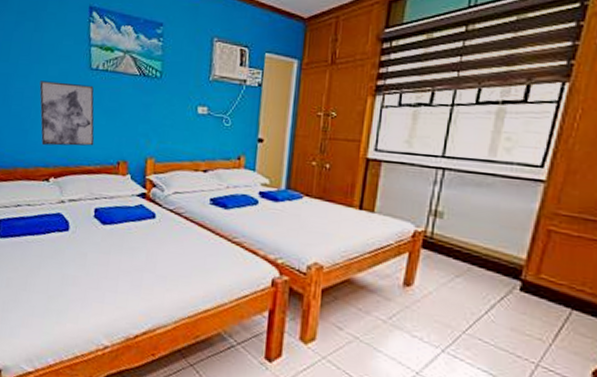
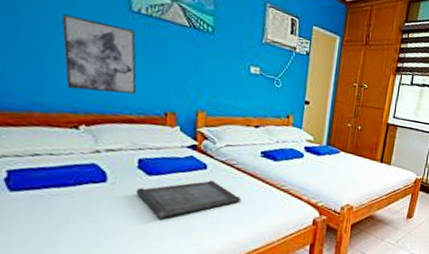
serving tray: none [92,230,190,270] -> present [136,180,242,219]

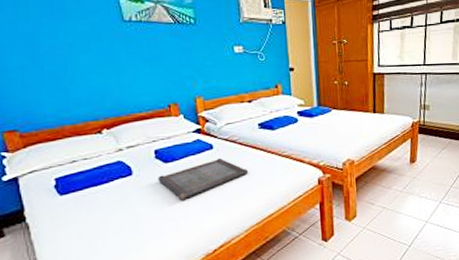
wall art: present [61,14,137,95] -> none [71,36,142,99]

